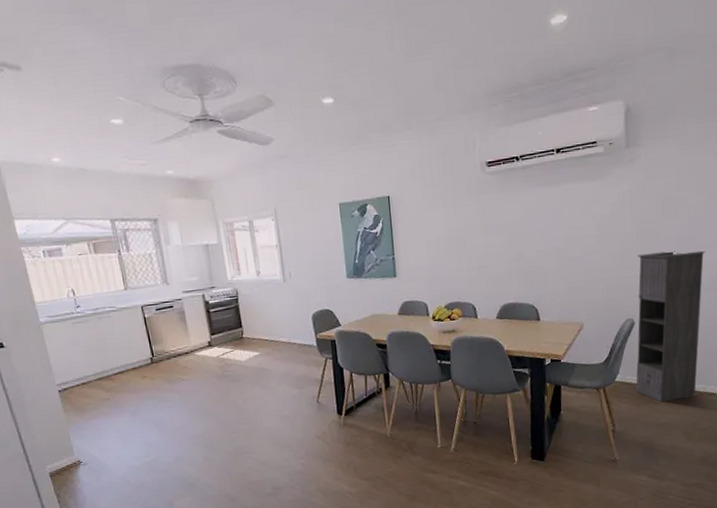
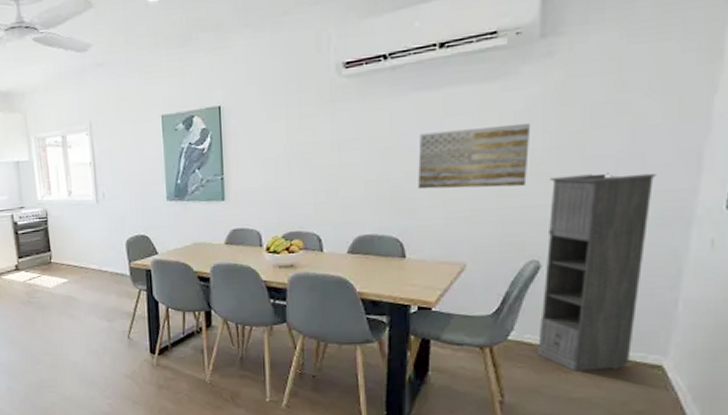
wall art: none [545,213,623,265] -> present [418,124,531,190]

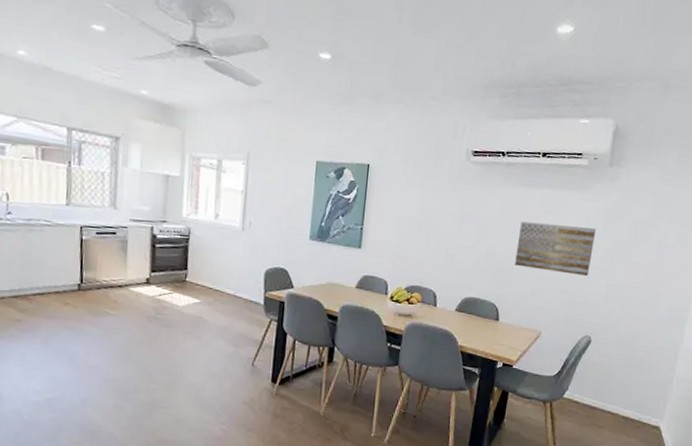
storage cabinet: present [538,173,658,372] -> none [582,272,670,428]

